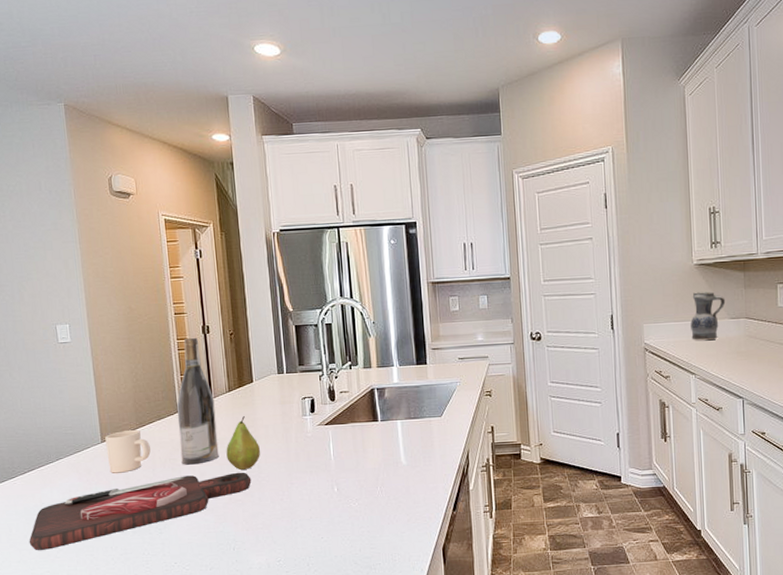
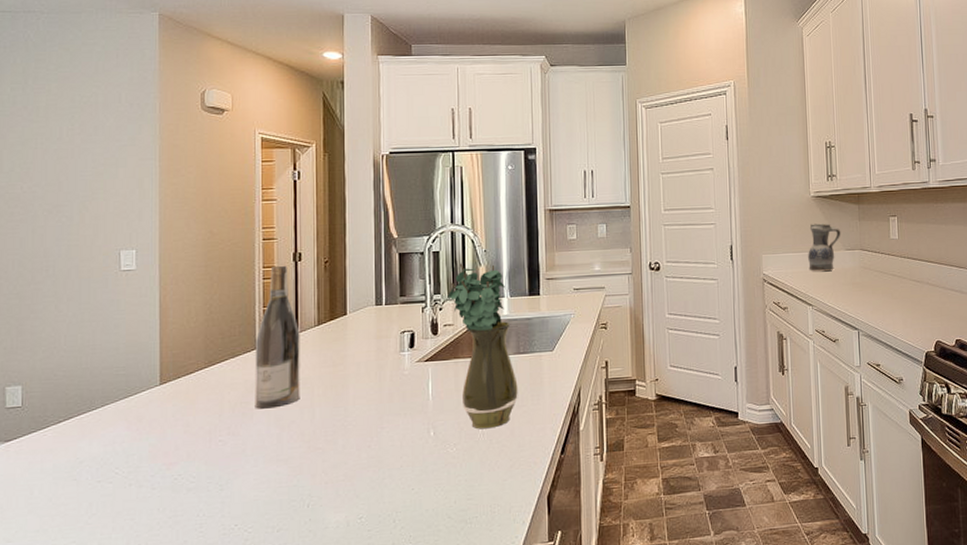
cutting board: present [29,472,252,550] -> none [53,415,336,516]
mug: present [105,430,151,473] -> none [165,370,219,421]
fruit: present [226,416,261,471] -> none [309,353,350,414]
vase: none [342,334,411,487] -> present [447,263,518,429]

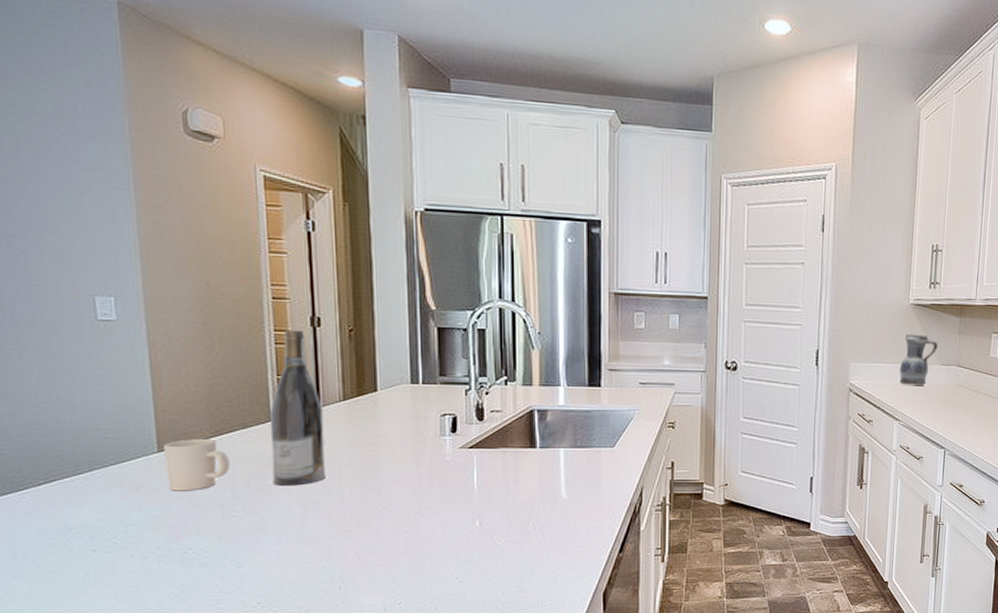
mug: none [165,370,219,421] -> present [163,439,230,491]
vase: present [447,263,518,429] -> none [495,344,574,523]

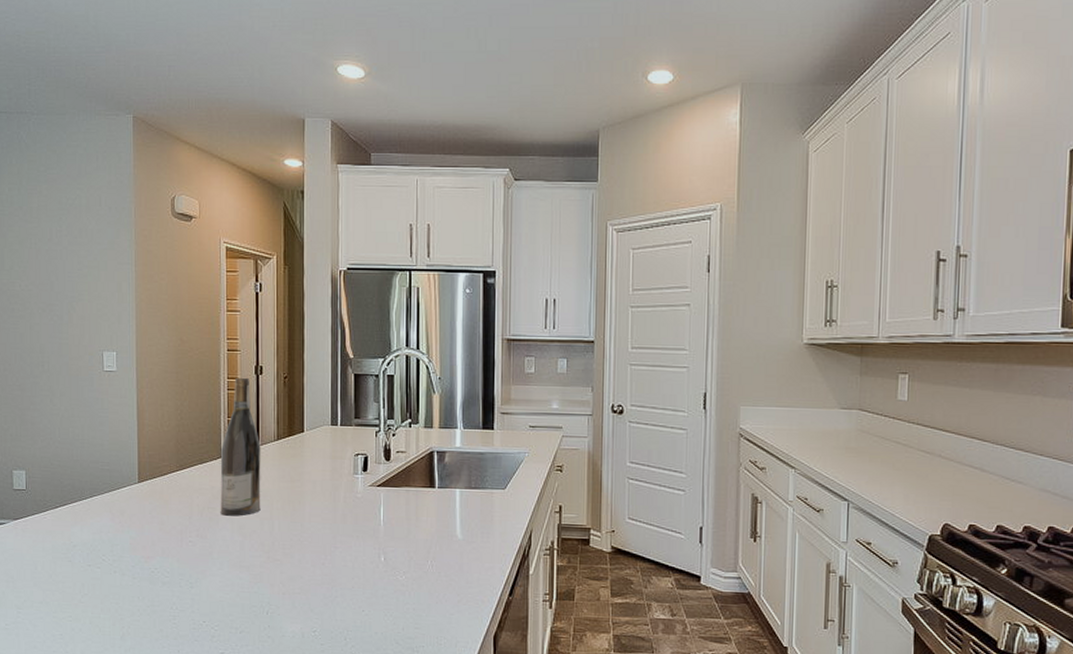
mug: present [163,439,230,491] -> none [143,472,189,518]
ceramic jug: present [899,334,939,386] -> none [794,375,837,432]

